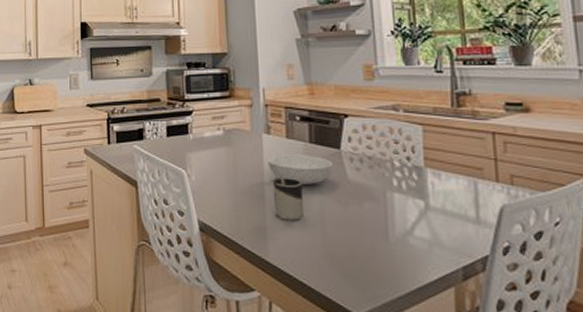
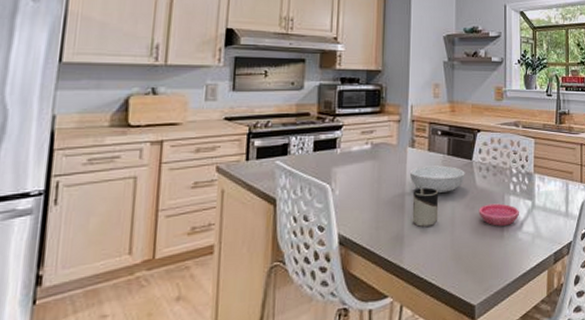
saucer: none [353,200,408,228] -> present [478,203,519,226]

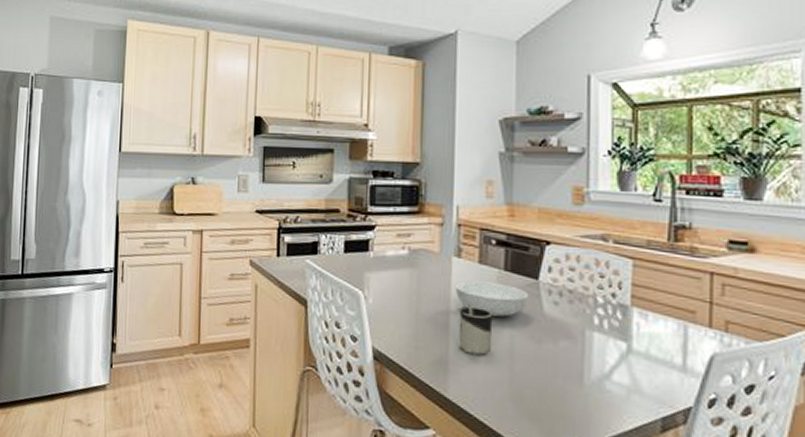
saucer: present [478,203,519,226] -> none [547,338,607,370]

